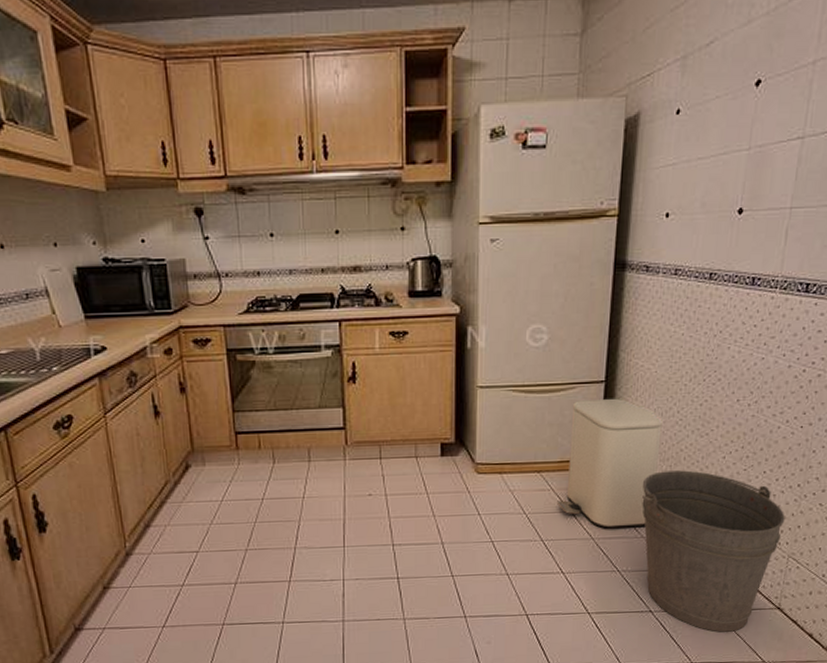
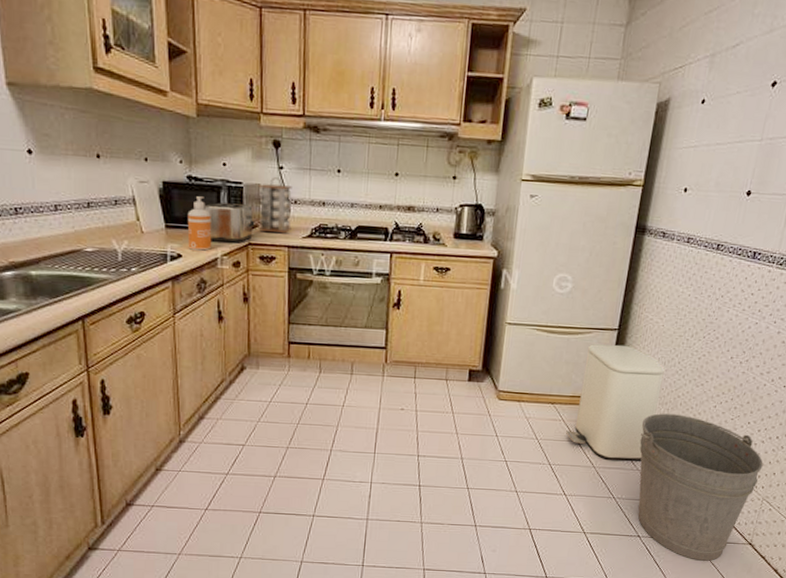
soap dispenser: none [107,280,139,340] -> present [187,196,212,251]
toaster: none [125,282,184,329] -> present [204,202,255,244]
spice rack: none [183,250,225,313] -> present [258,177,292,234]

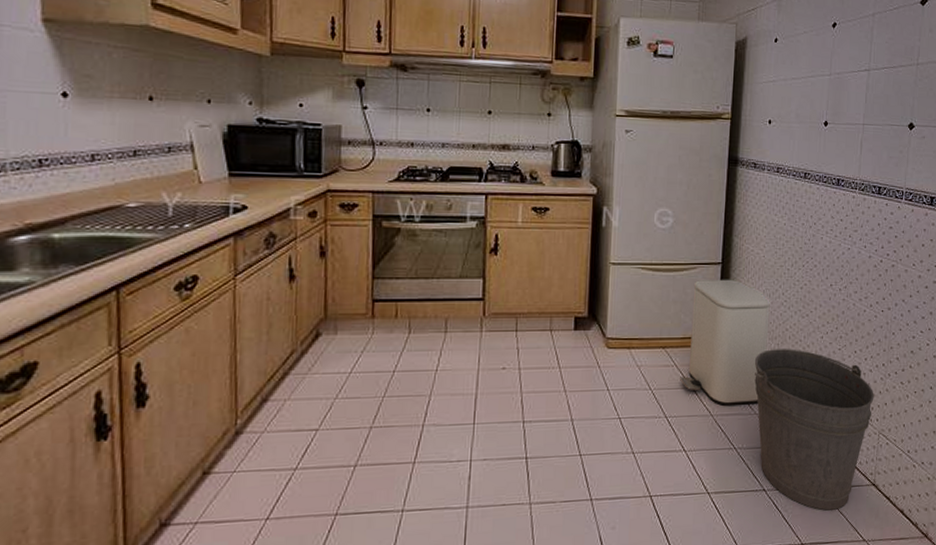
soap dispenser: present [187,196,212,251] -> none [255,140,285,201]
toaster: present [204,202,255,244] -> none [276,145,335,191]
spice rack: present [258,177,292,234] -> none [338,118,377,178]

